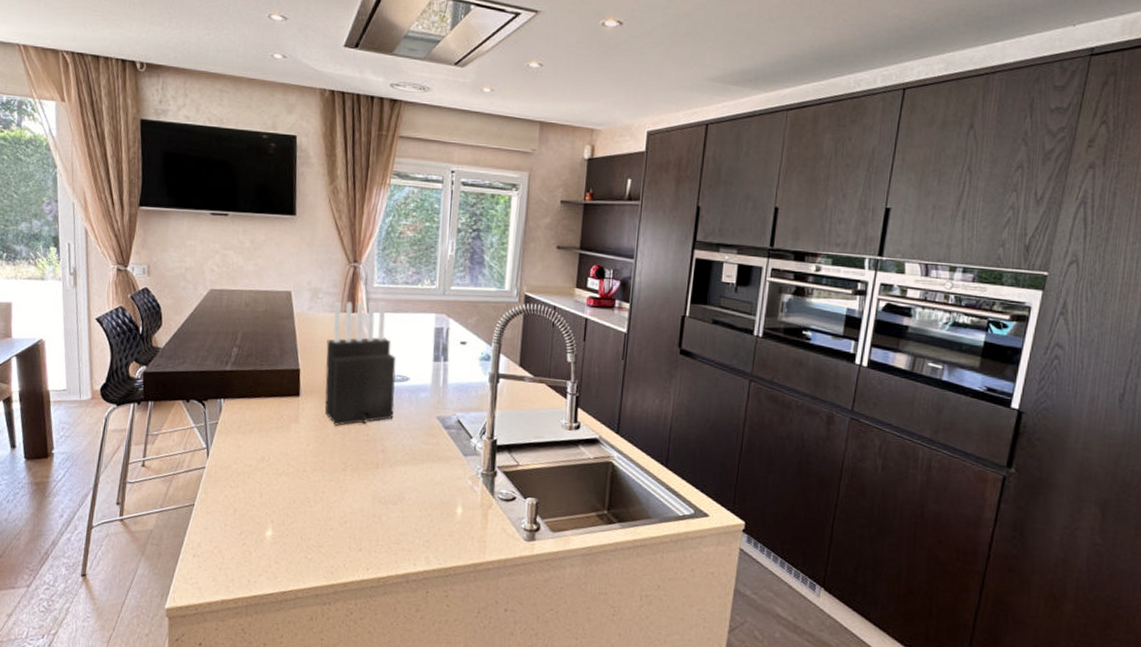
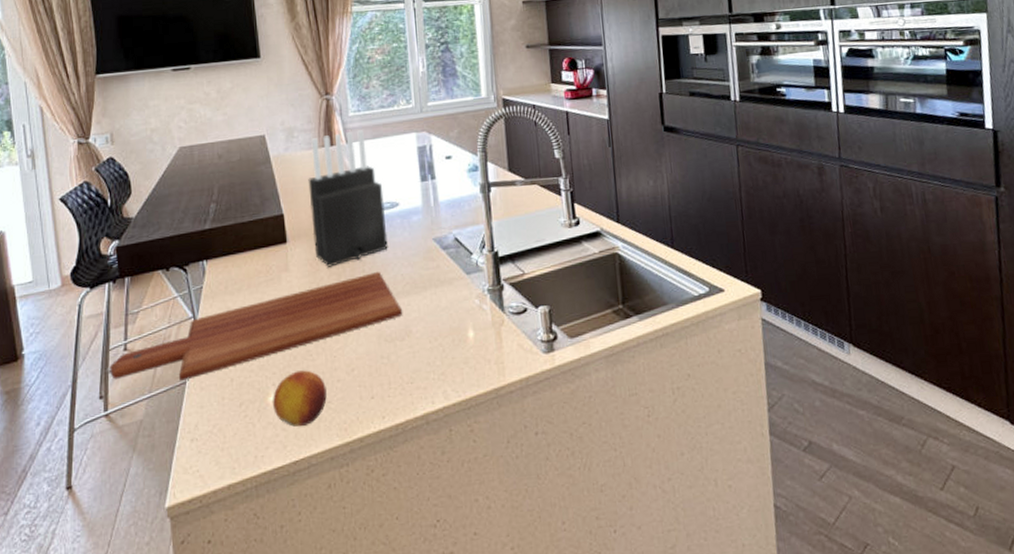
cutting board: none [127,438,399,503] -> present [110,272,403,381]
fruit: none [269,513,319,563] -> present [273,370,327,427]

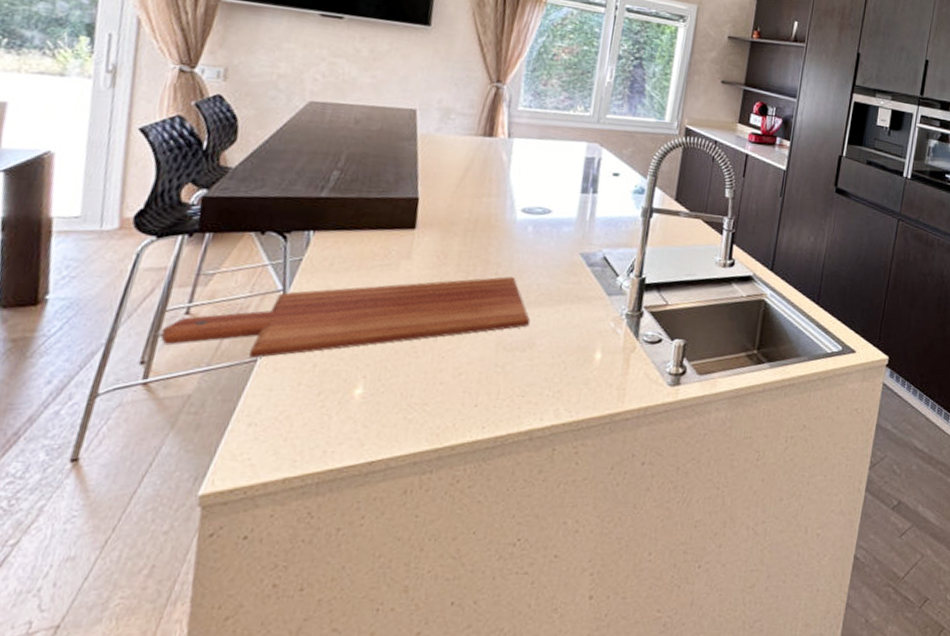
fruit: present [273,370,327,427] -> none [358,366,426,425]
knife block: present [308,130,388,267] -> none [445,124,538,263]

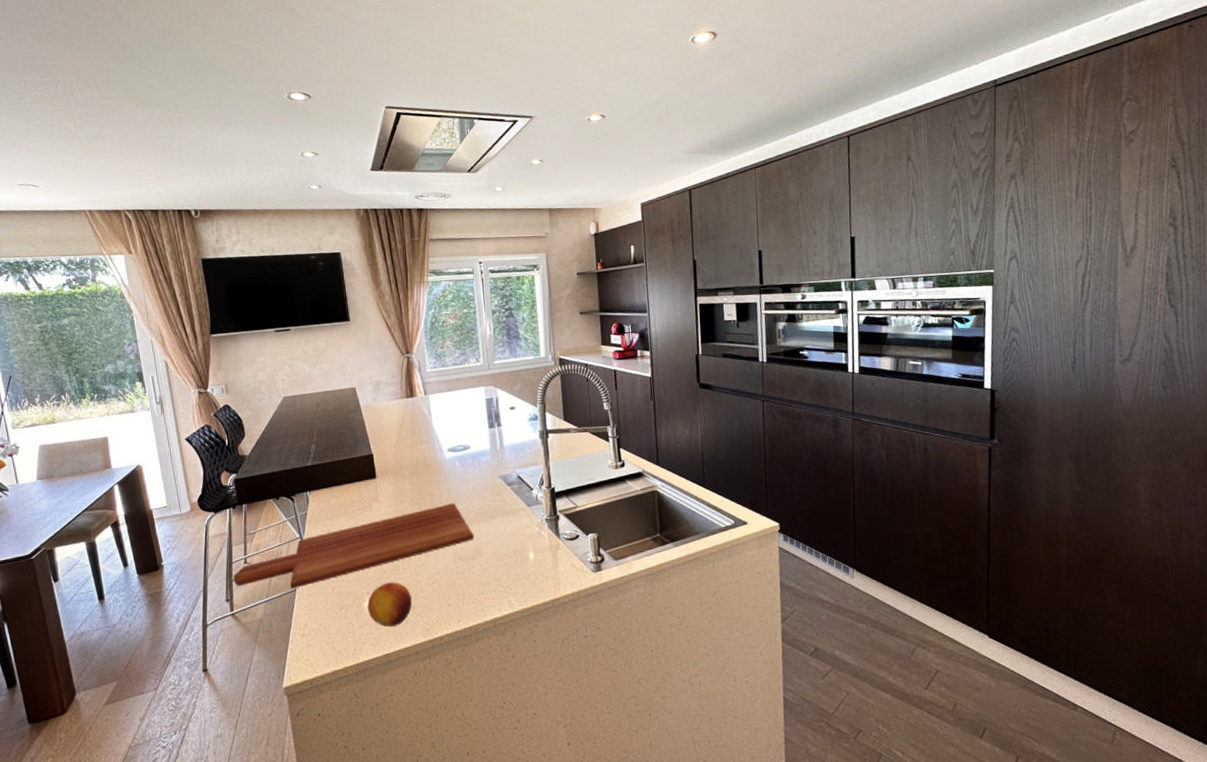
fruit: none [358,366,426,425] -> present [368,582,412,627]

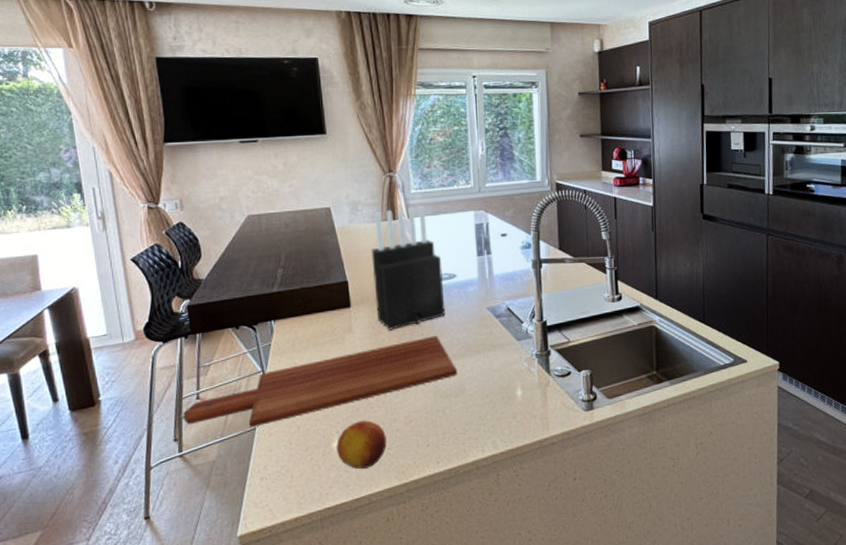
knife block: none [393,384,461,499] -> present [371,206,445,330]

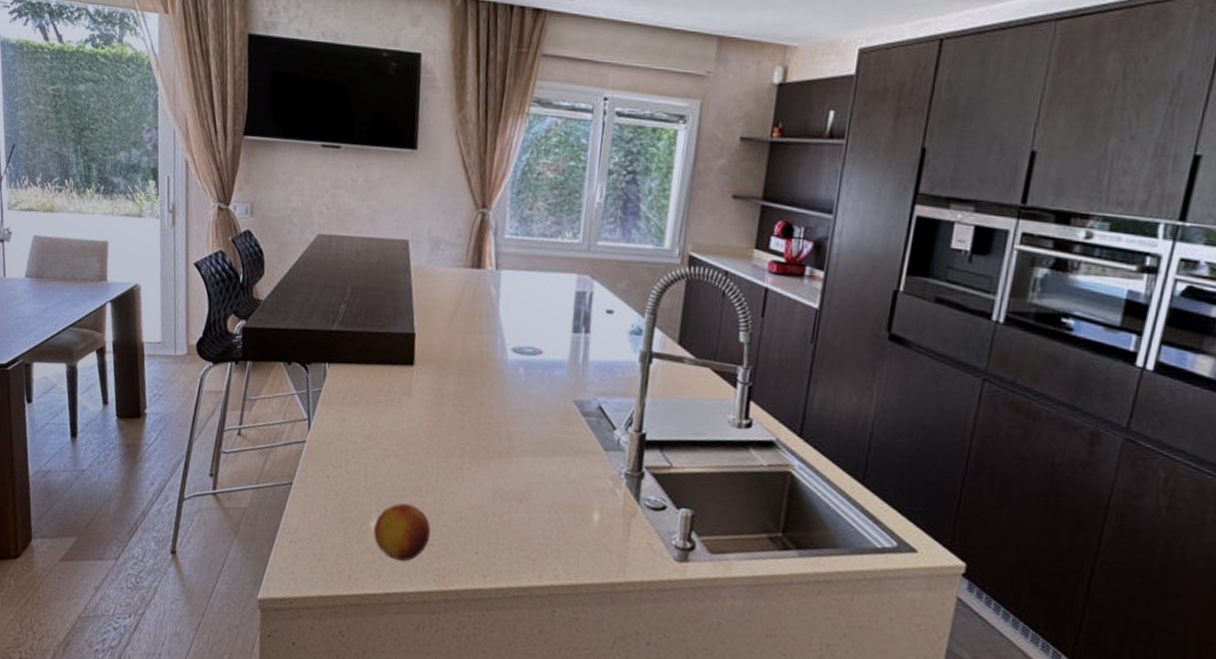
cutting board: present [183,336,458,427] -> none [222,421,526,482]
knife block: present [371,206,445,330] -> none [442,255,528,404]

